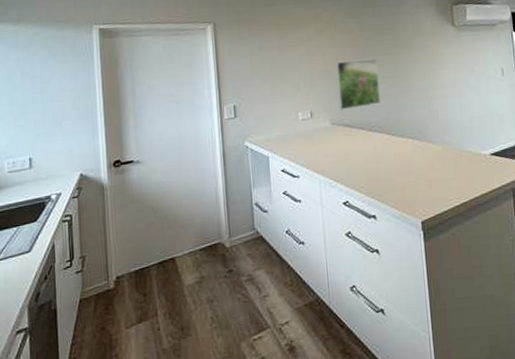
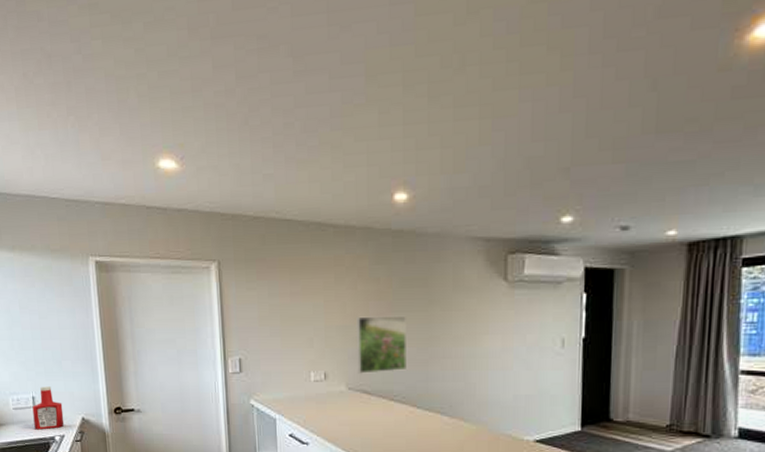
ketchup bottle: none [29,147,62,191] -> present [32,386,65,430]

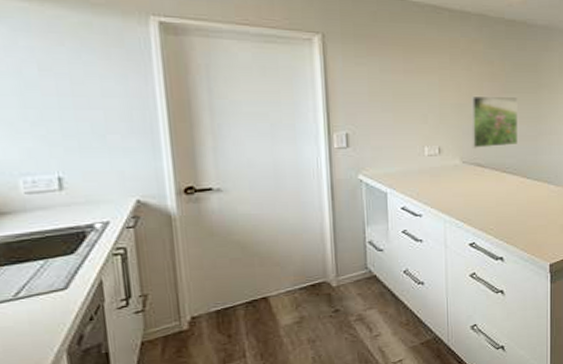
ketchup bottle: present [32,386,65,430] -> none [58,165,110,217]

